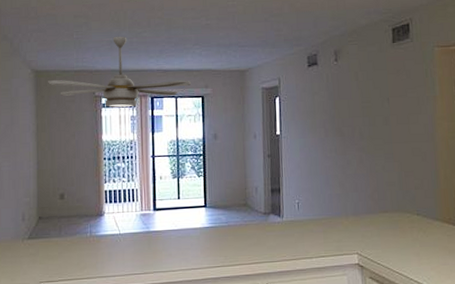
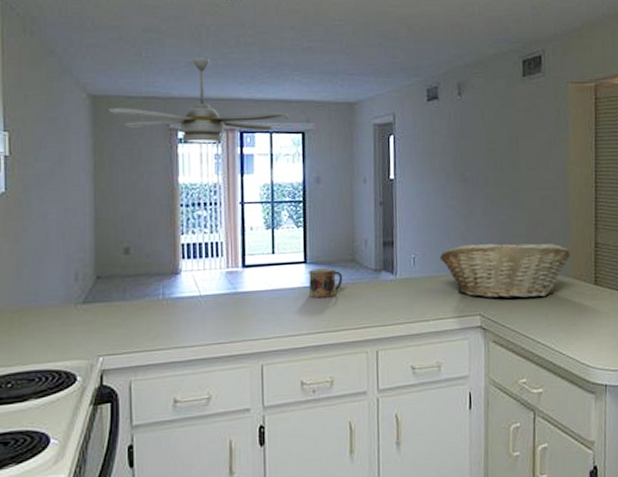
mug: none [208,211,237,238] -> present [308,267,343,299]
fruit basket: none [321,190,440,240] -> present [440,243,570,300]

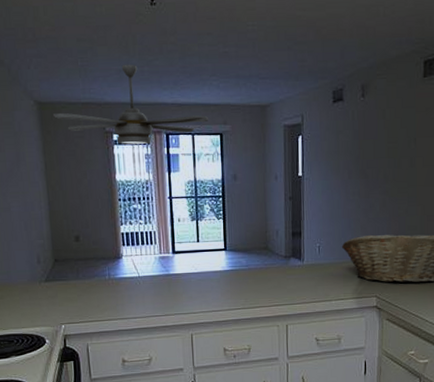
mug: present [308,267,343,299] -> none [228,254,258,281]

